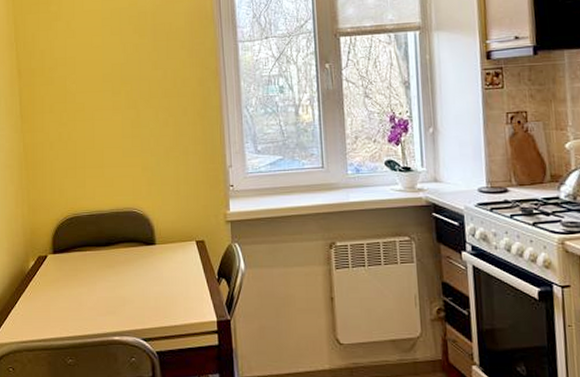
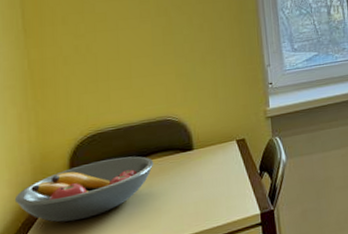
fruit bowl: none [11,243,121,295] -> present [14,156,154,222]

